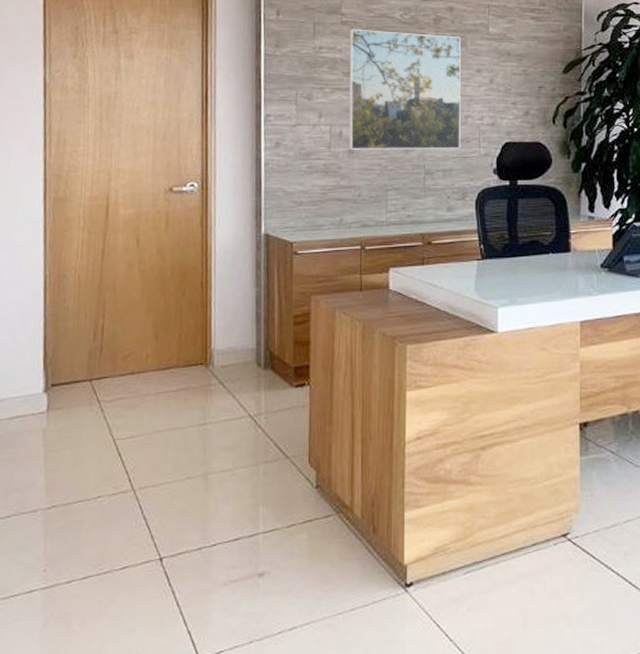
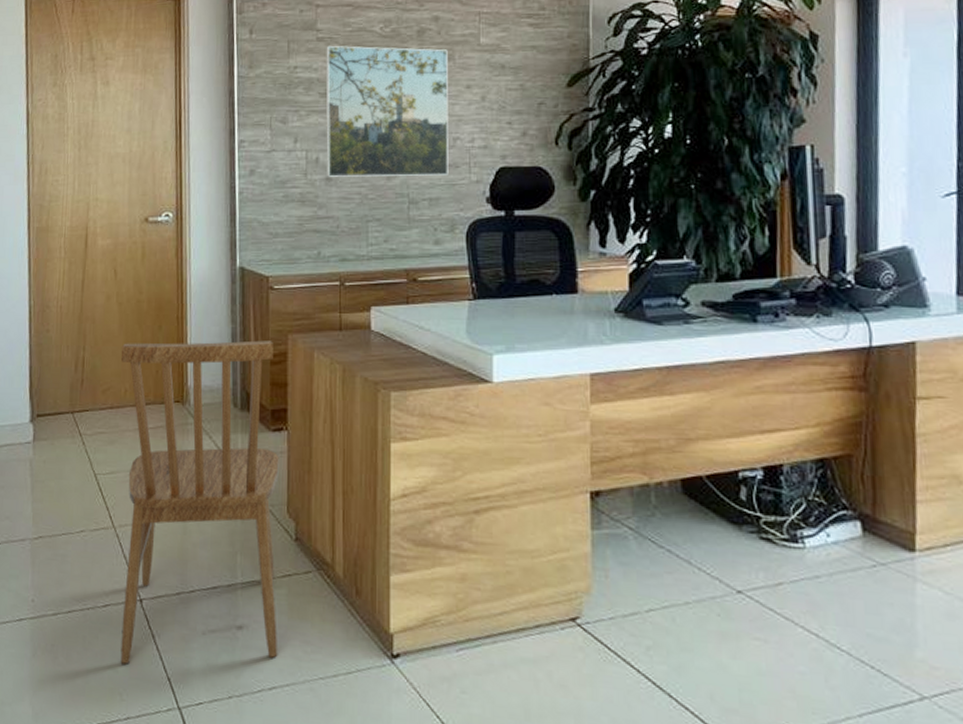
dining chair: none [139,302,302,623] -> present [120,340,279,664]

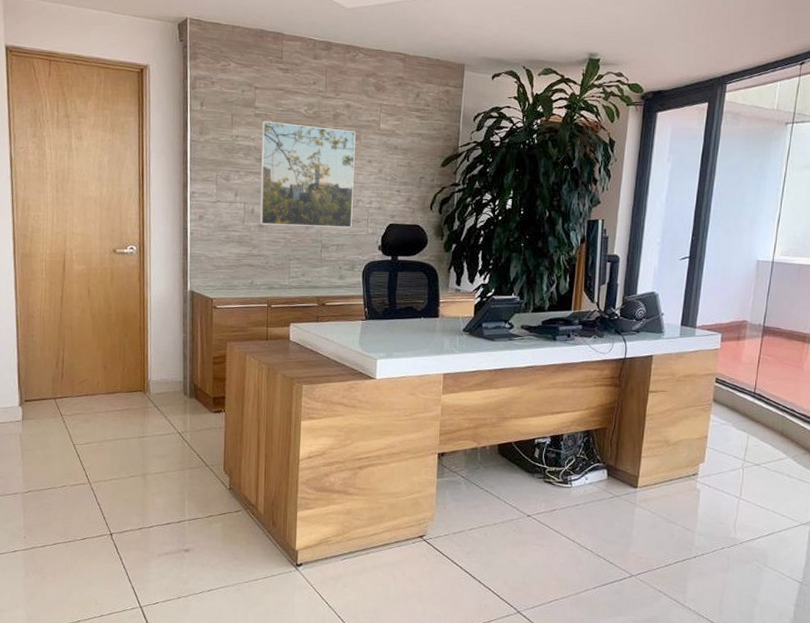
dining chair: present [120,340,279,664] -> none [94,346,219,579]

